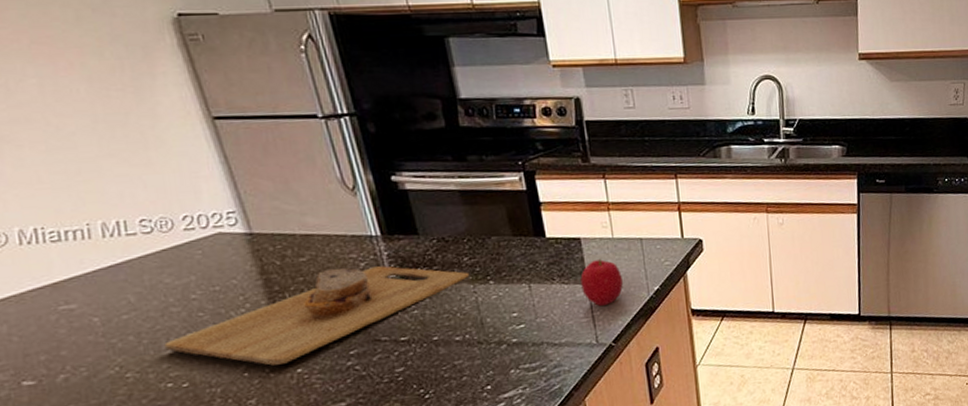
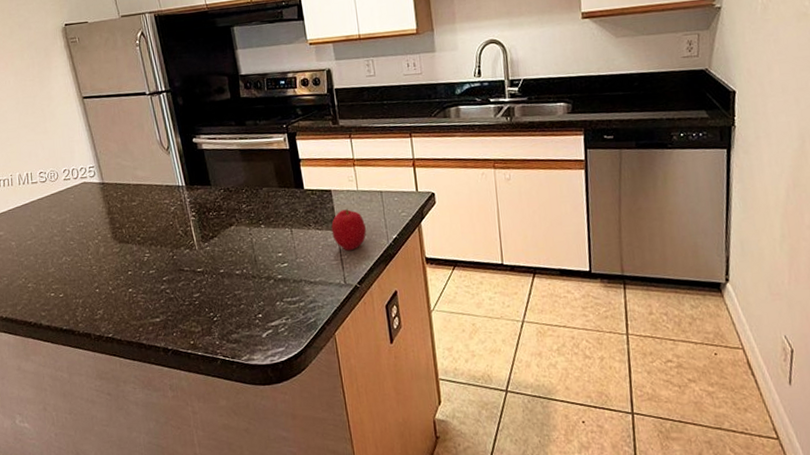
cutting board: present [164,266,470,366] -> none [50,210,247,285]

